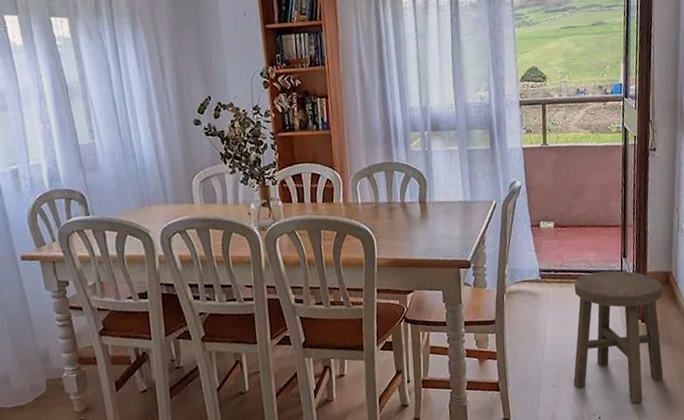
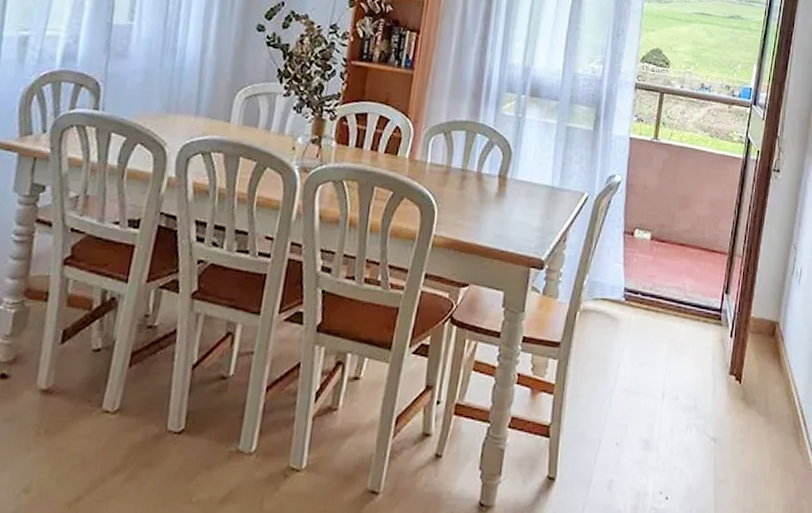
stool: present [573,270,664,403] -> none [642,305,766,487]

